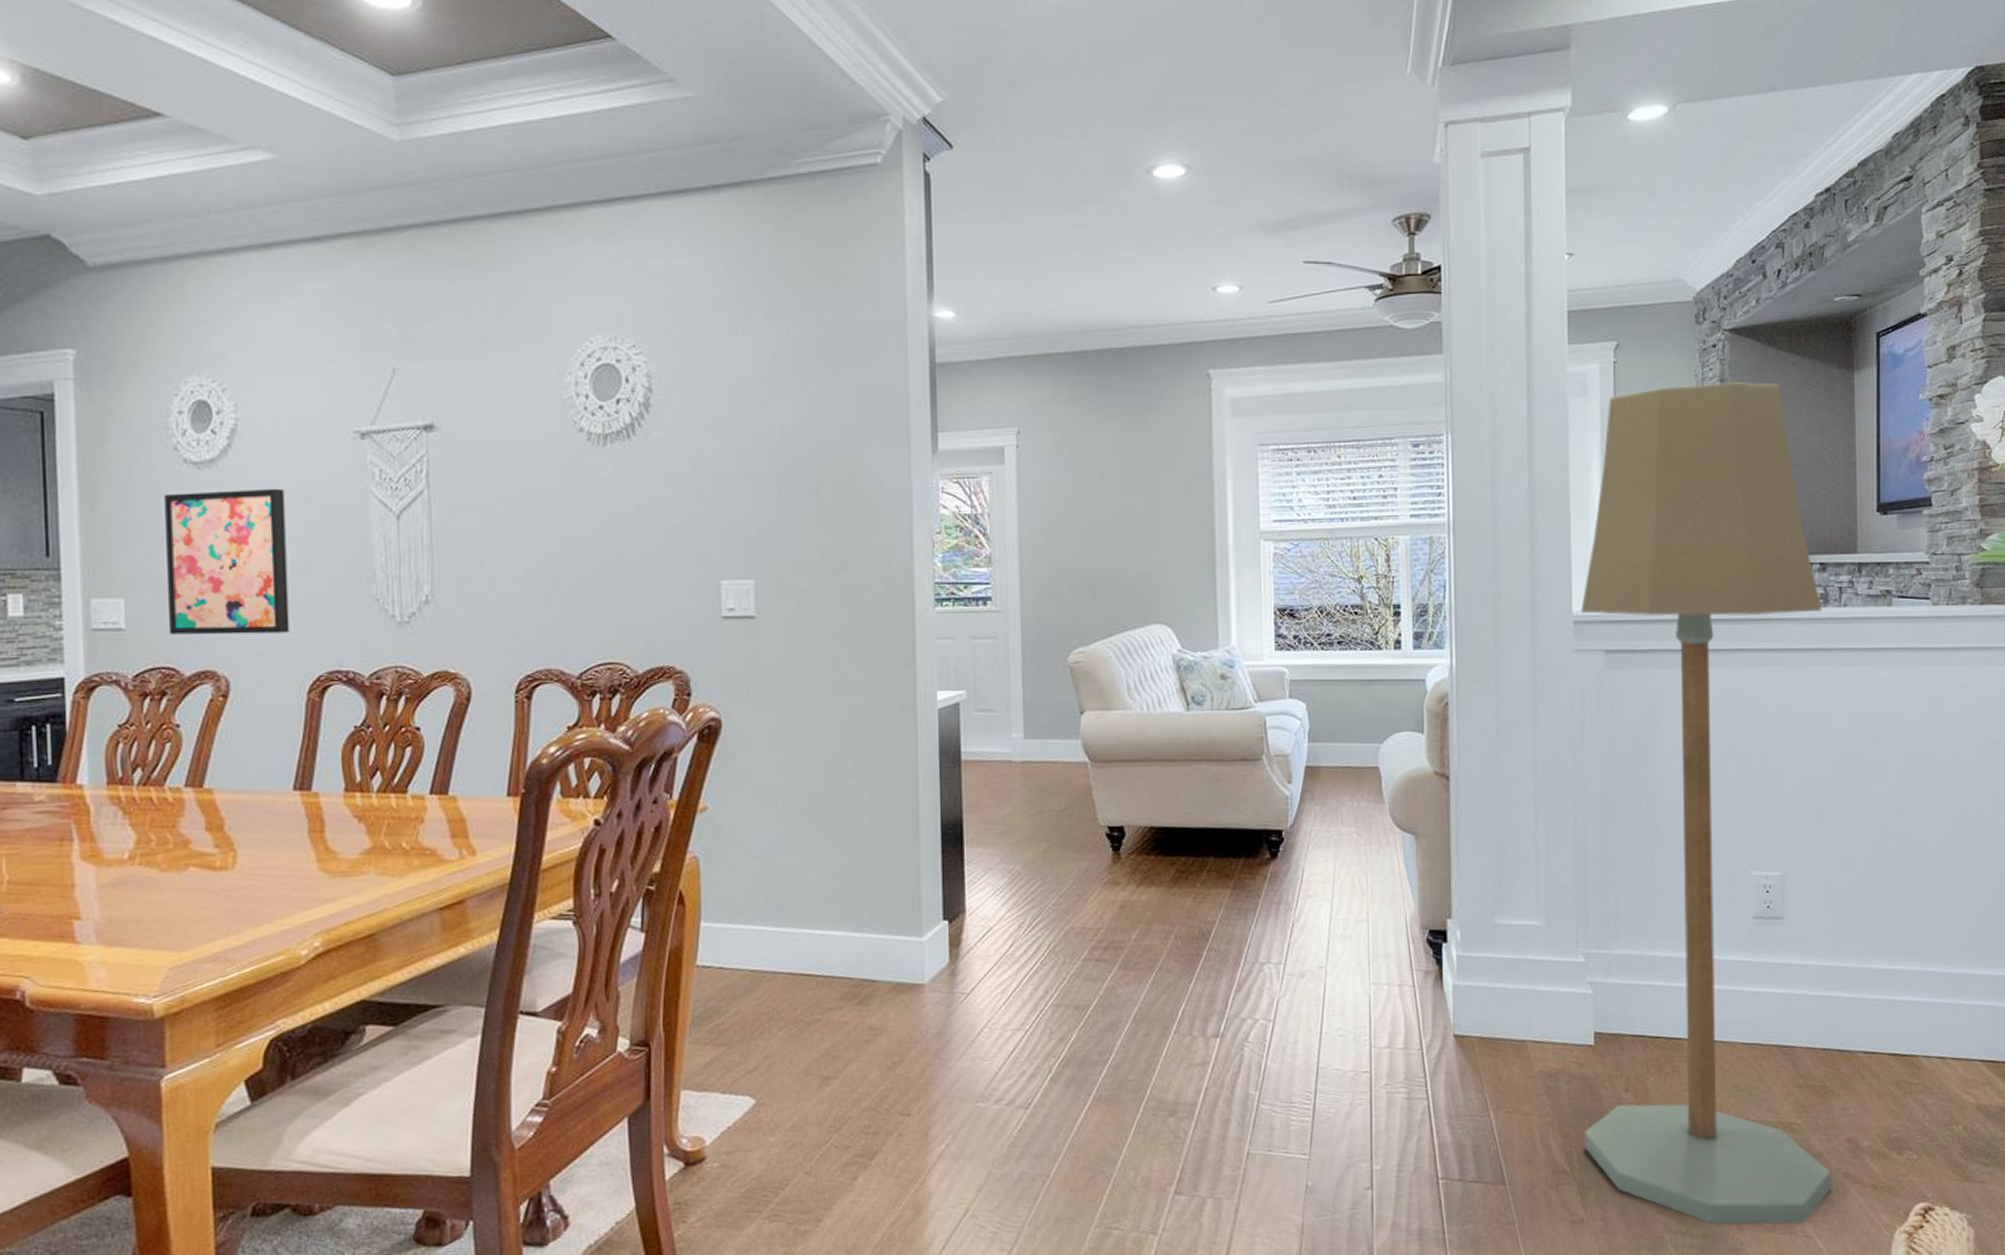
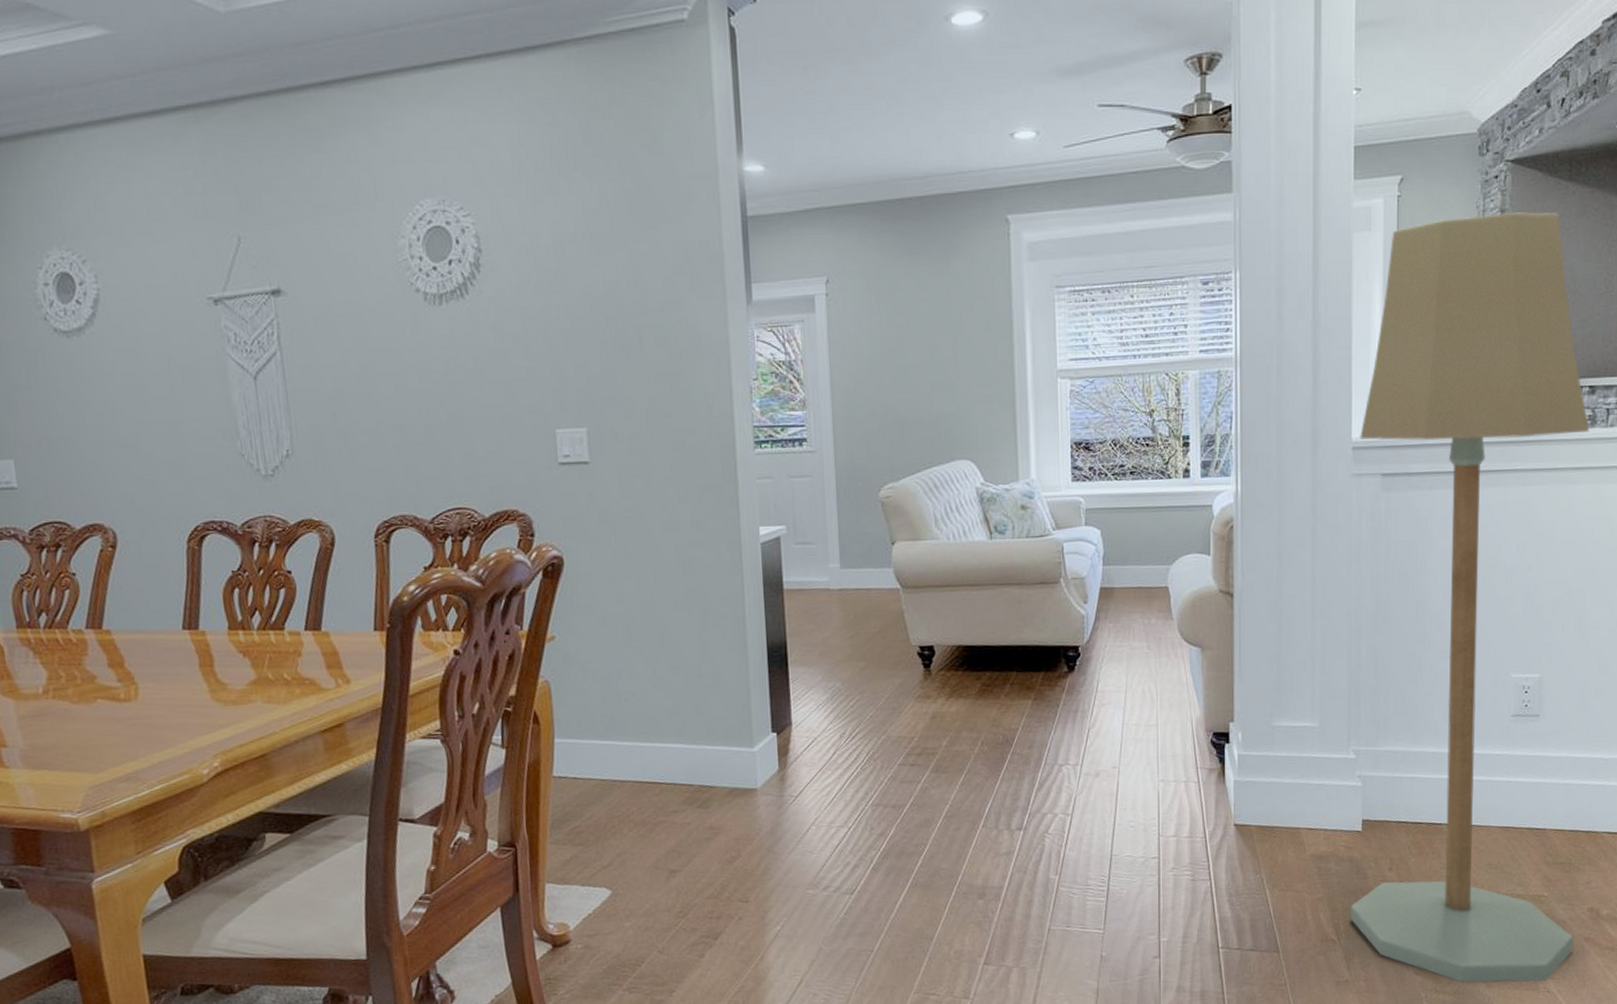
wall art: present [164,488,290,635] -> none [39,353,166,492]

